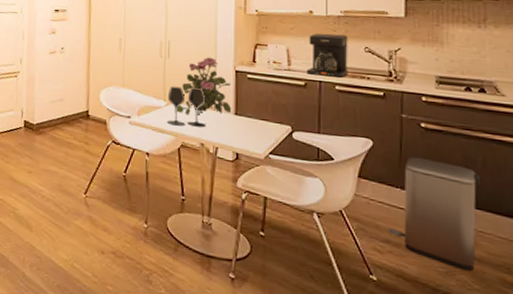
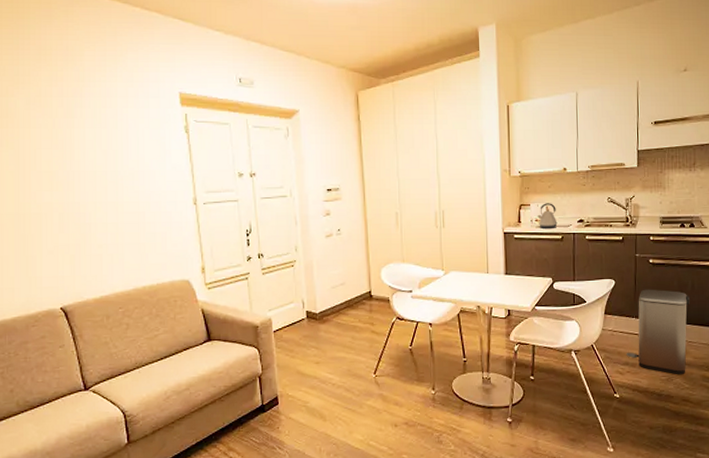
wine glass: present [167,86,206,128] -> none [445,253,480,293]
flower bouquet: present [176,57,232,115] -> none [453,222,502,281]
kettle: none [276,45,300,74] -> present [538,203,558,230]
coffee maker: present [306,33,348,79] -> none [562,188,596,229]

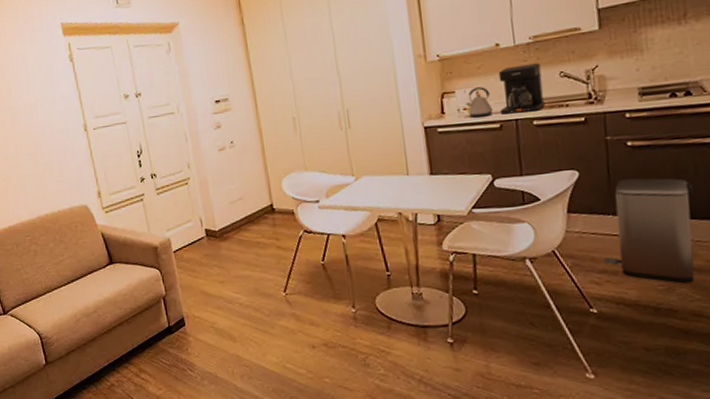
coffee maker: none [562,188,596,229] -> present [498,63,545,115]

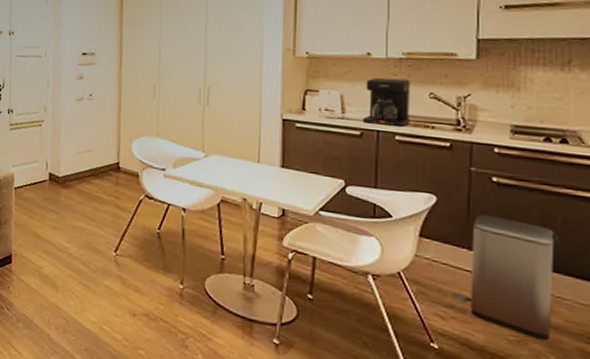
kettle: present [466,87,493,119] -> none [328,91,355,123]

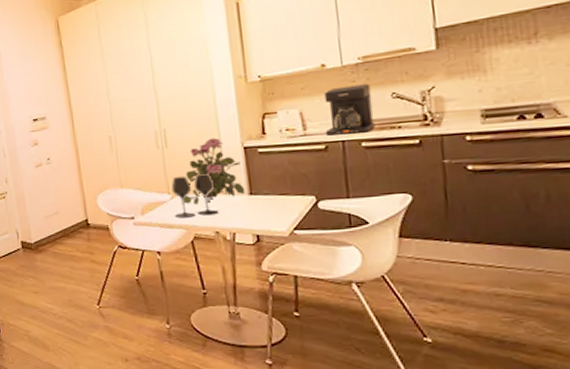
wine glass: none [206,135,249,181] -> present [171,172,218,218]
flower bouquet: none [216,104,278,168] -> present [183,137,246,205]
pedal bin: present [451,214,558,340] -> none [438,203,546,315]

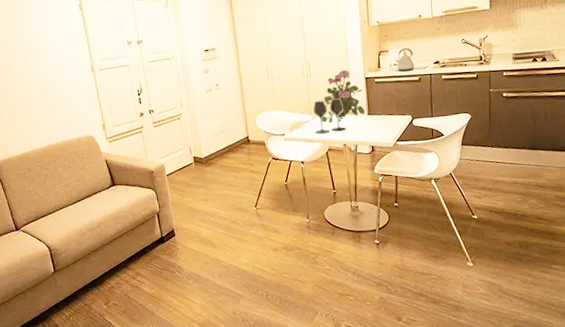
kettle: none [288,107,318,140] -> present [396,48,415,73]
coffee maker: present [324,83,375,136] -> none [419,31,451,70]

